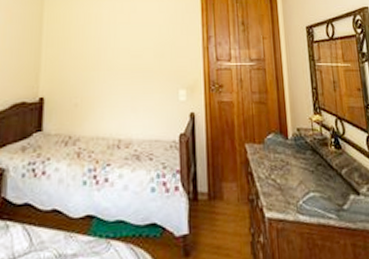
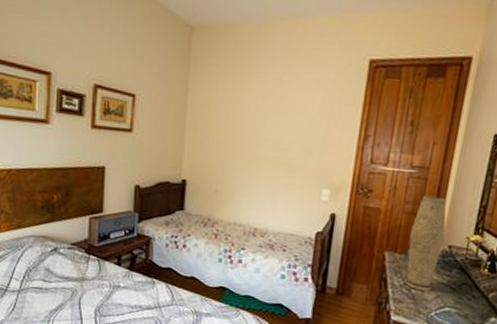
vase: none [262,84,294,180] -> present [405,195,447,292]

